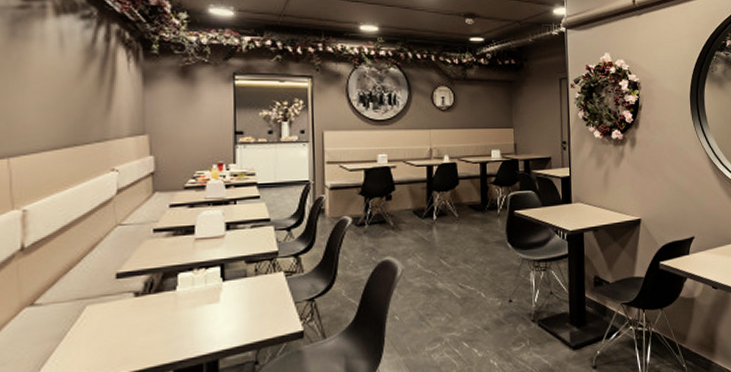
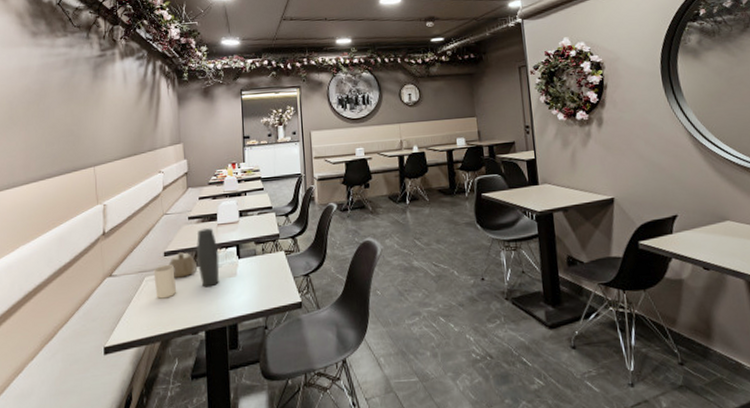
cup: none [99,289,132,333] -> present [153,265,176,299]
sugar bowl: none [122,273,165,306] -> present [168,252,198,278]
vase: none [163,243,196,317] -> present [196,228,220,287]

